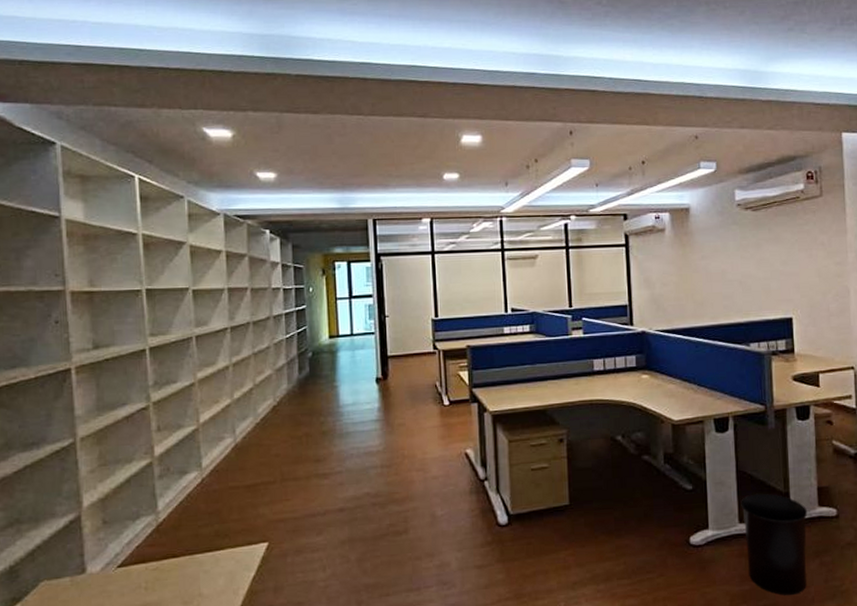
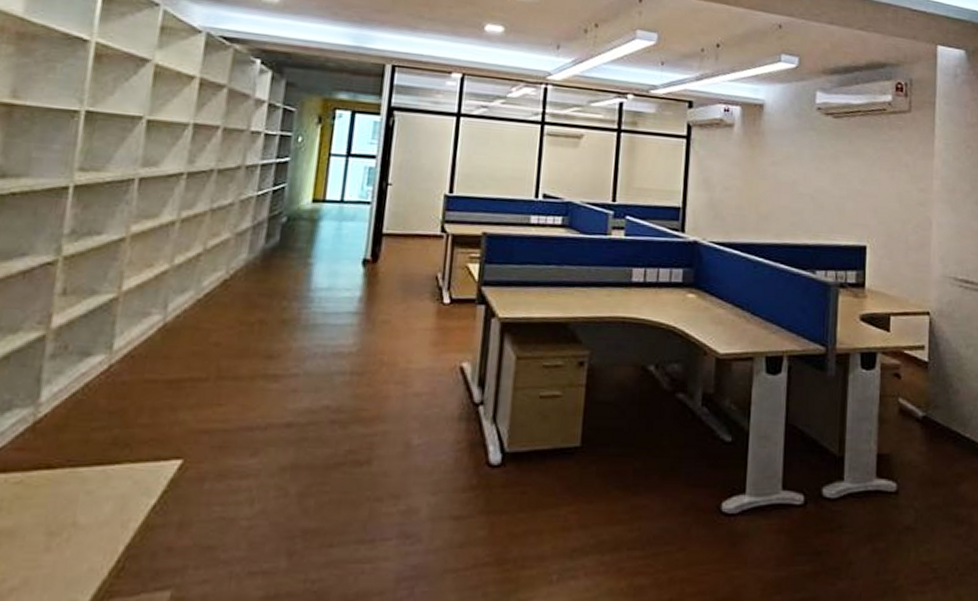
waste bin: present [741,493,808,595] -> none [786,454,864,588]

